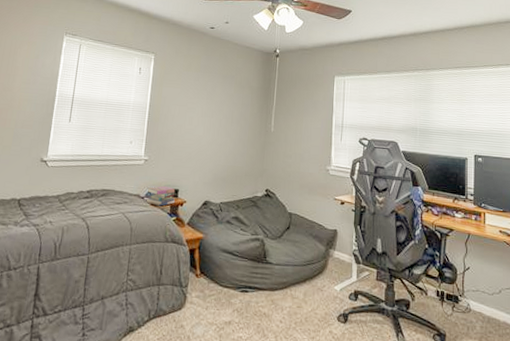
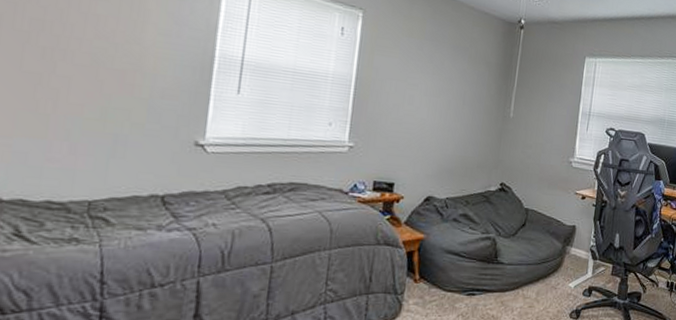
books: present [146,185,176,206] -> none [350,178,390,203]

